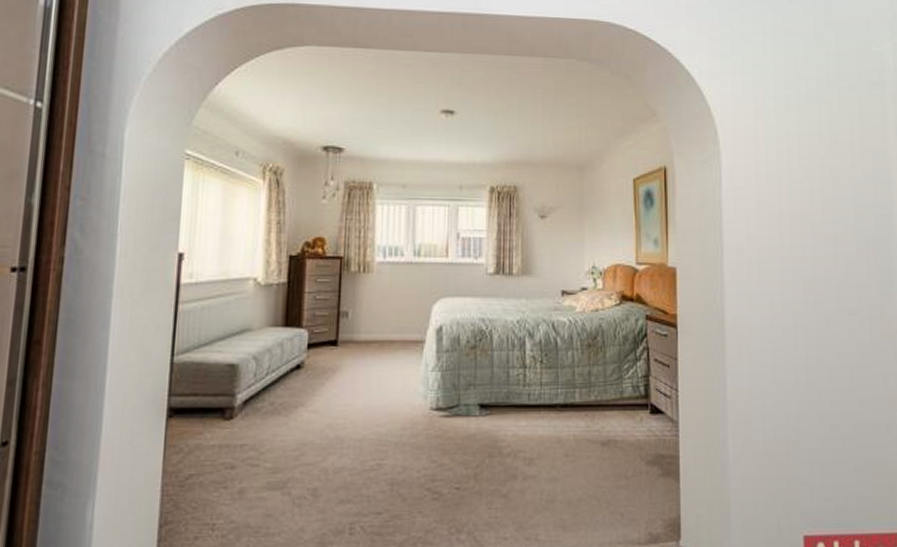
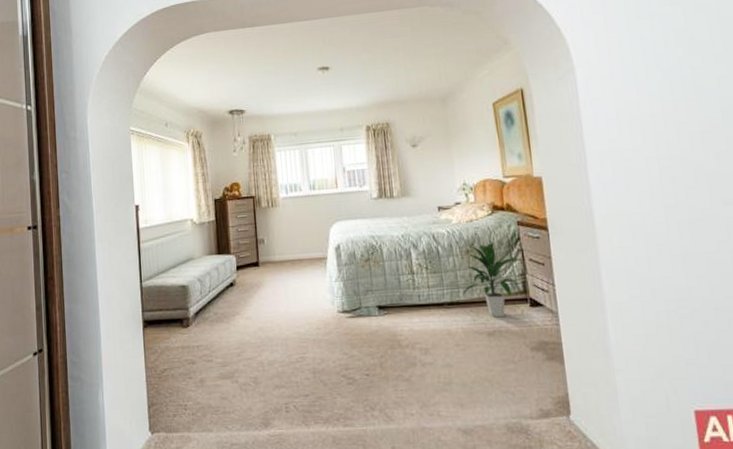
indoor plant: none [578,336,645,425] -> present [462,242,520,318]

